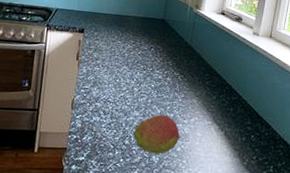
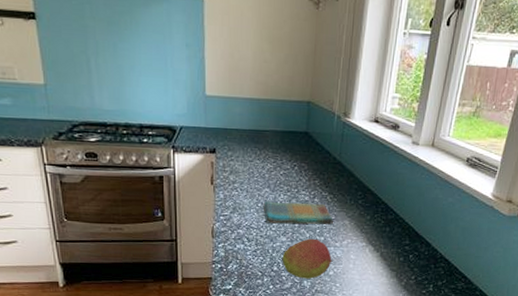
dish towel: none [120,77,183,102] -> present [263,201,333,224]

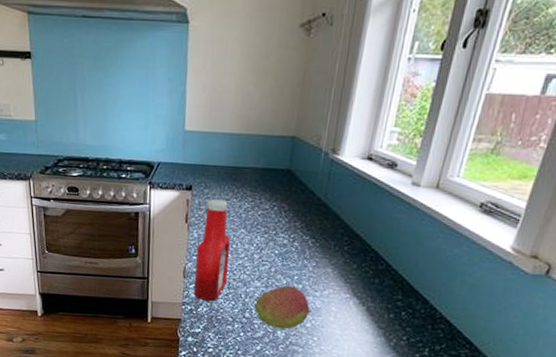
ketchup bottle: none [223,160,255,258] -> present [194,198,230,301]
dish towel: present [263,201,333,224] -> none [237,242,314,271]

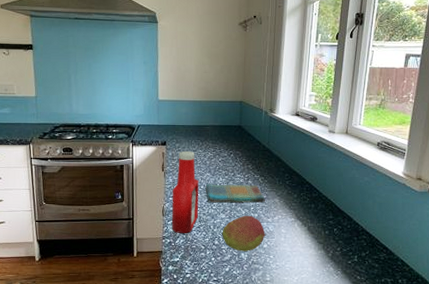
dish towel: none [237,242,314,271] -> present [205,184,265,203]

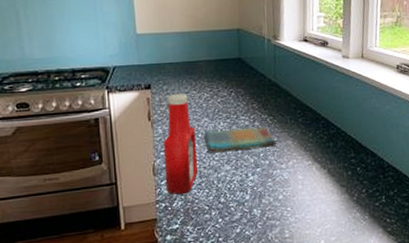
fruit: present [222,215,266,251] -> none [228,163,281,207]

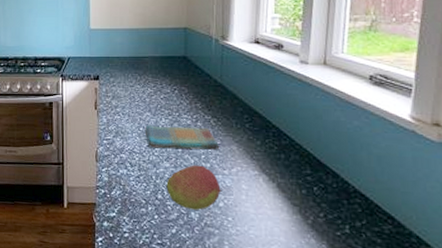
ketchup bottle: present [163,93,198,195] -> none [106,86,137,184]
fruit: none [228,163,281,207] -> present [166,165,222,210]

